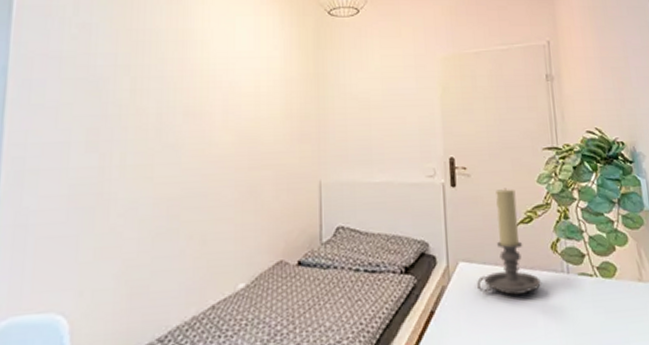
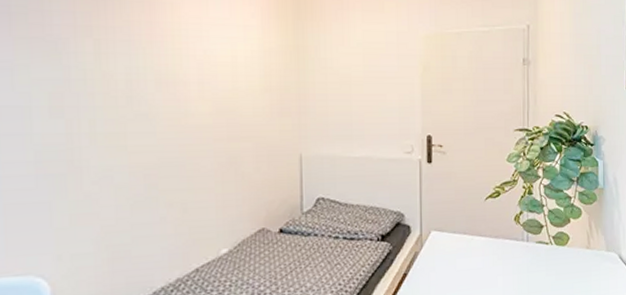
candle holder: present [477,188,541,295] -> none [447,165,503,260]

